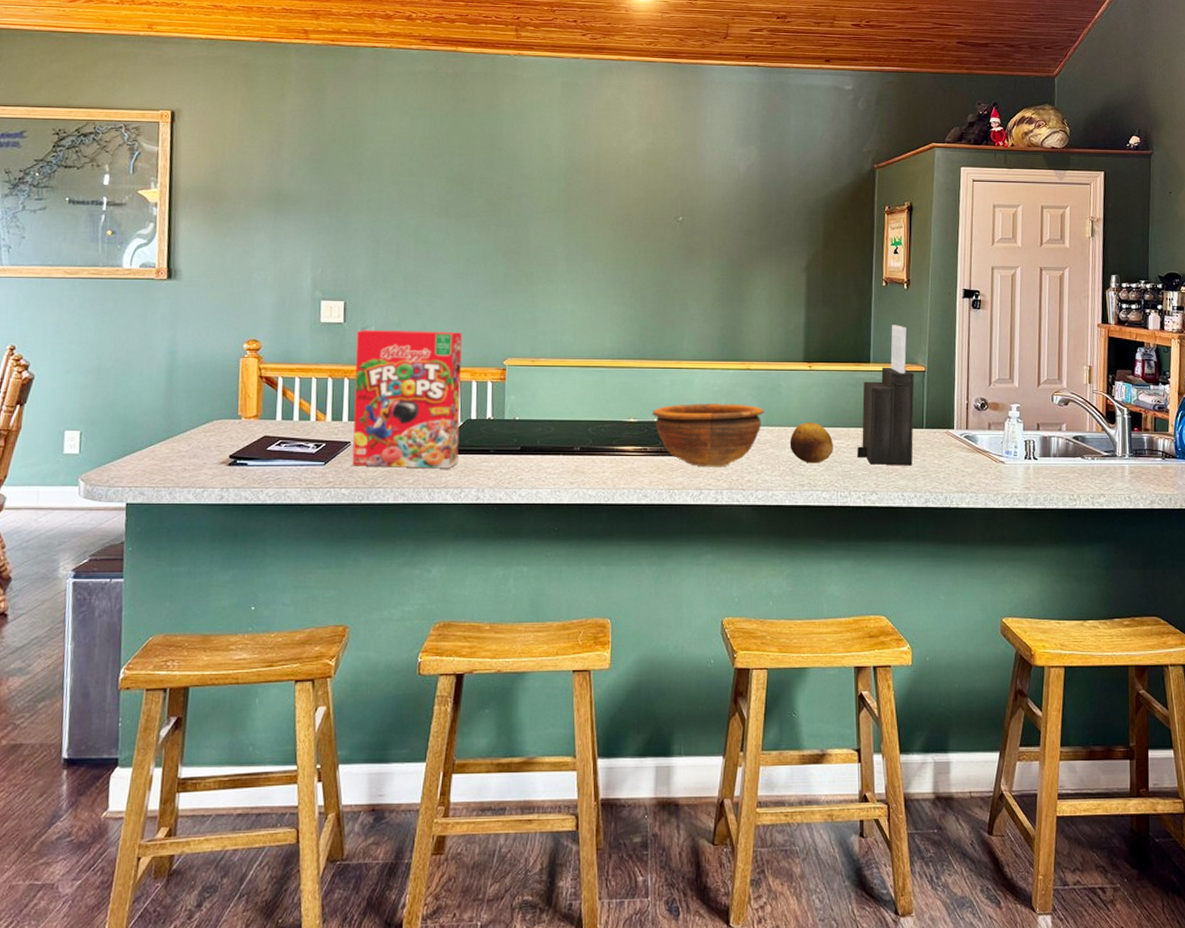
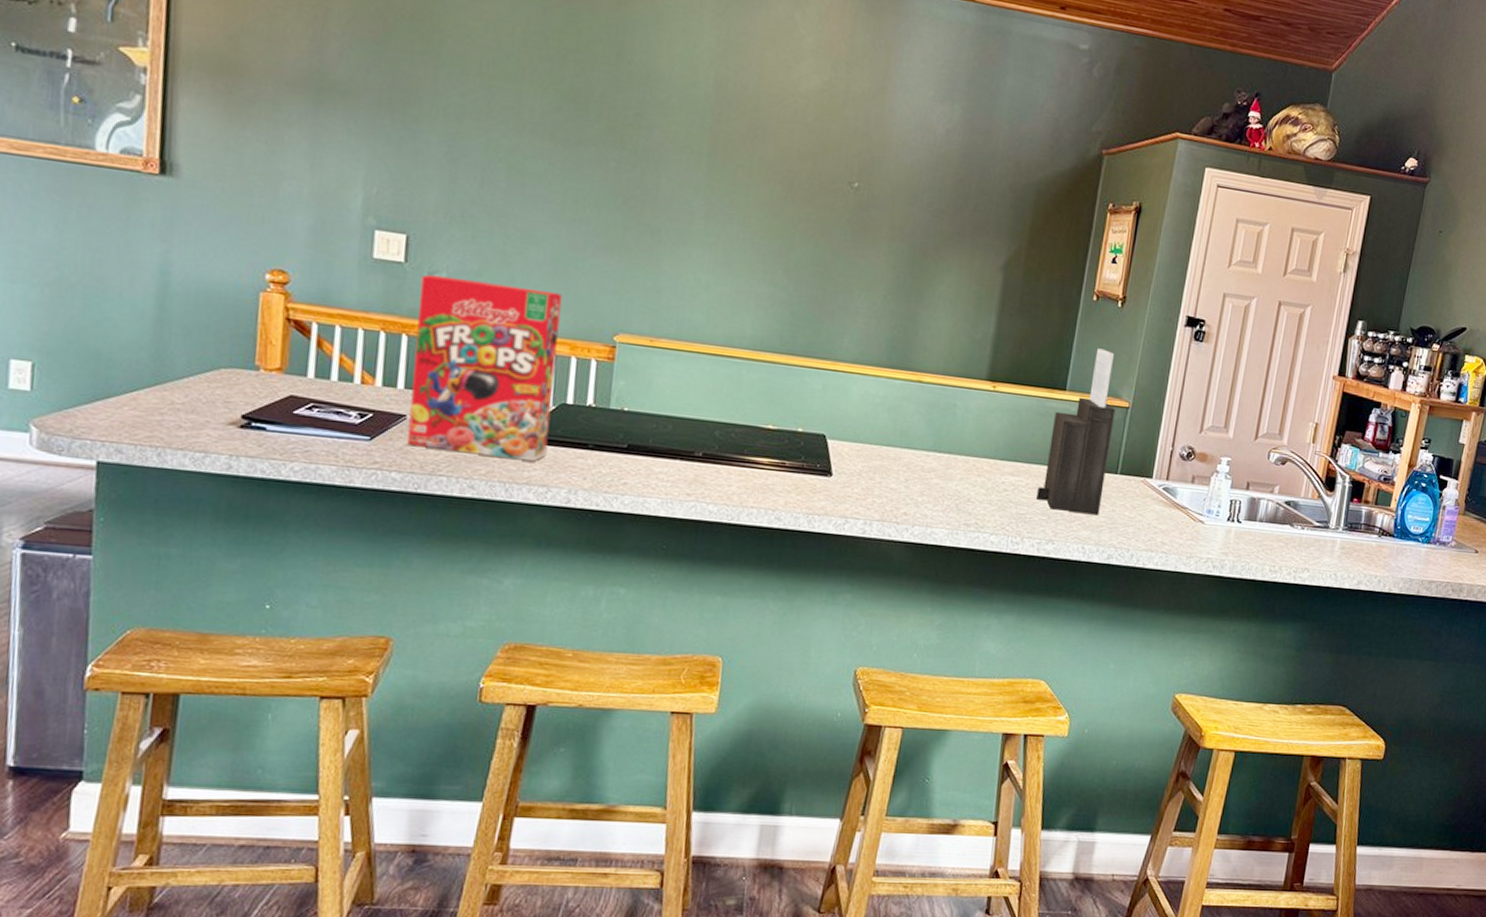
bowl: present [652,404,764,467] -> none [796,414,933,494]
fruit: present [790,421,833,463] -> none [958,451,1010,502]

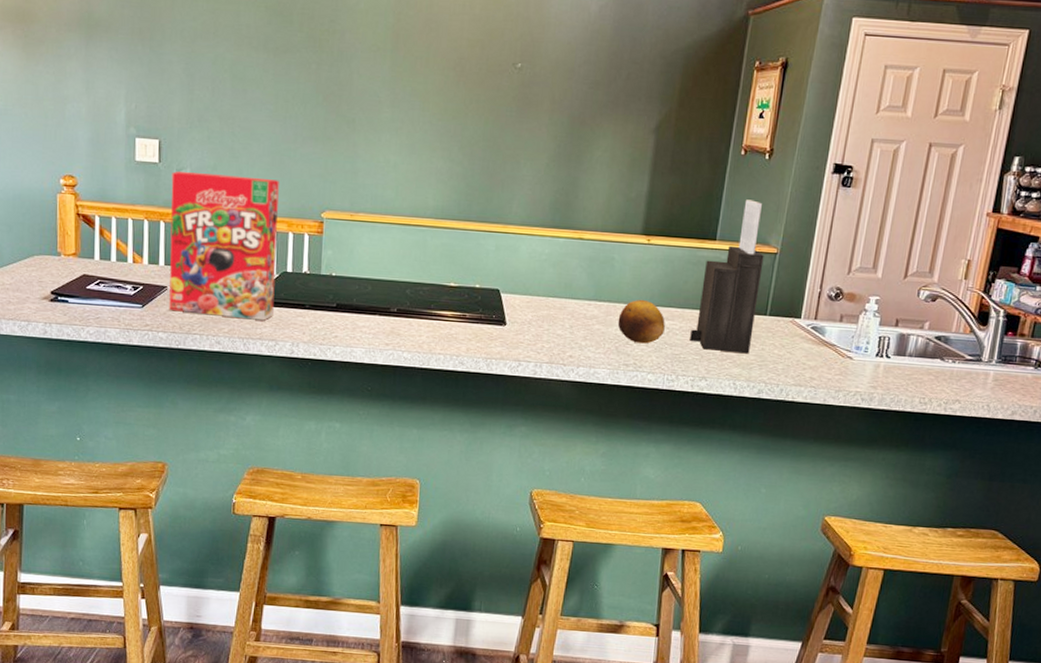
fruit: none [958,451,1010,502] -> present [617,299,665,344]

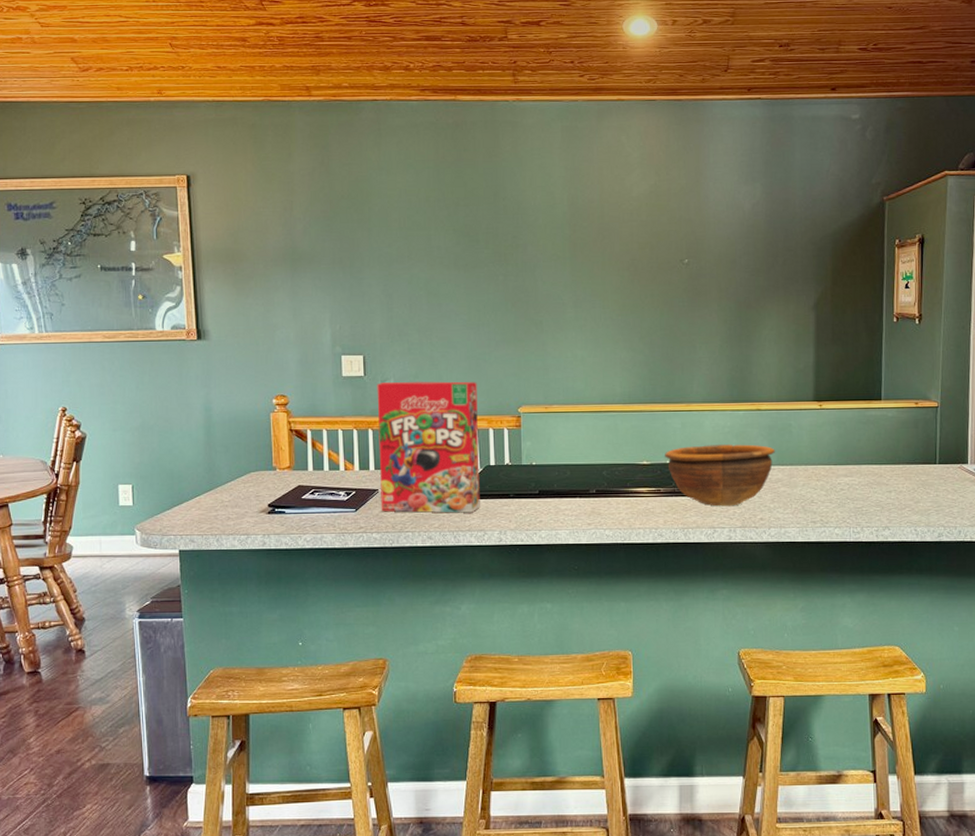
bowl: none [474,271,594,340] -> present [665,444,775,507]
fruit: present [617,299,665,344] -> none [801,460,845,501]
knife block: present [690,199,764,354] -> none [869,361,927,501]

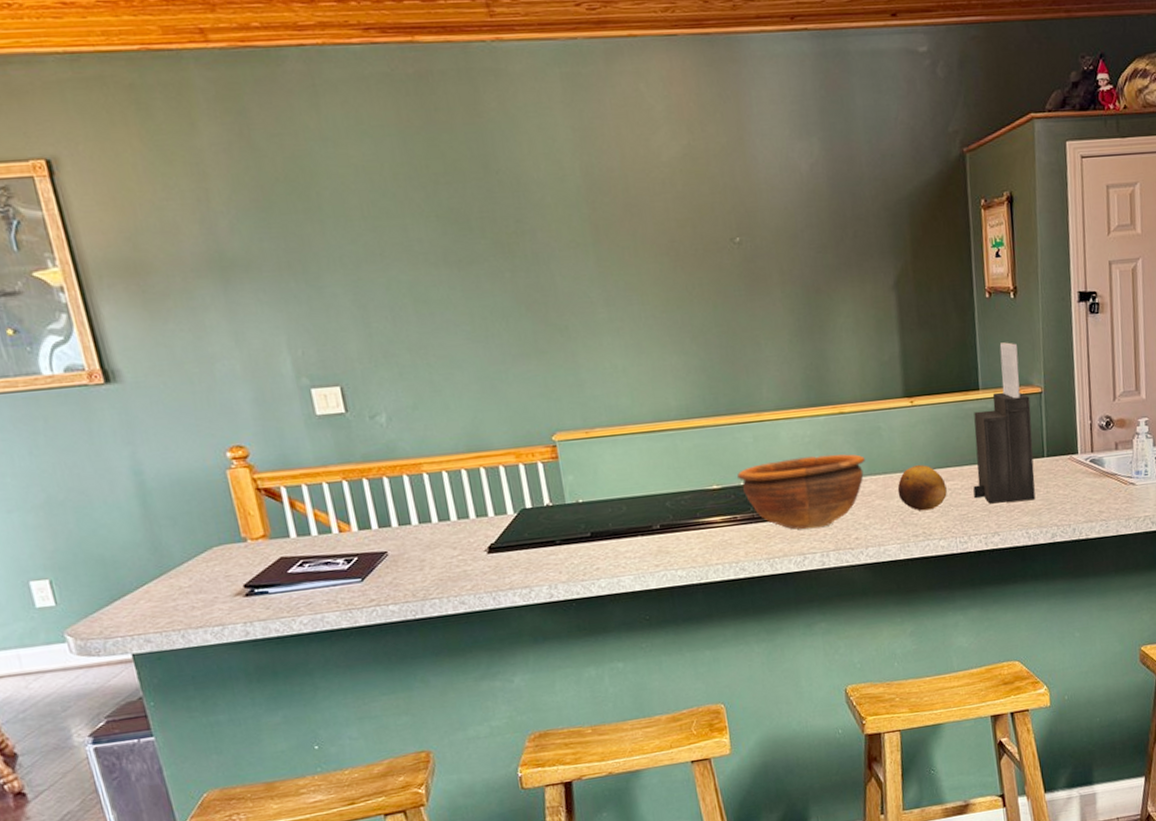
cereal box: present [377,381,480,513] -> none [364,408,521,579]
fruit: none [801,460,845,501] -> present [897,464,947,511]
knife block: none [869,361,927,501] -> present [973,342,1036,504]

